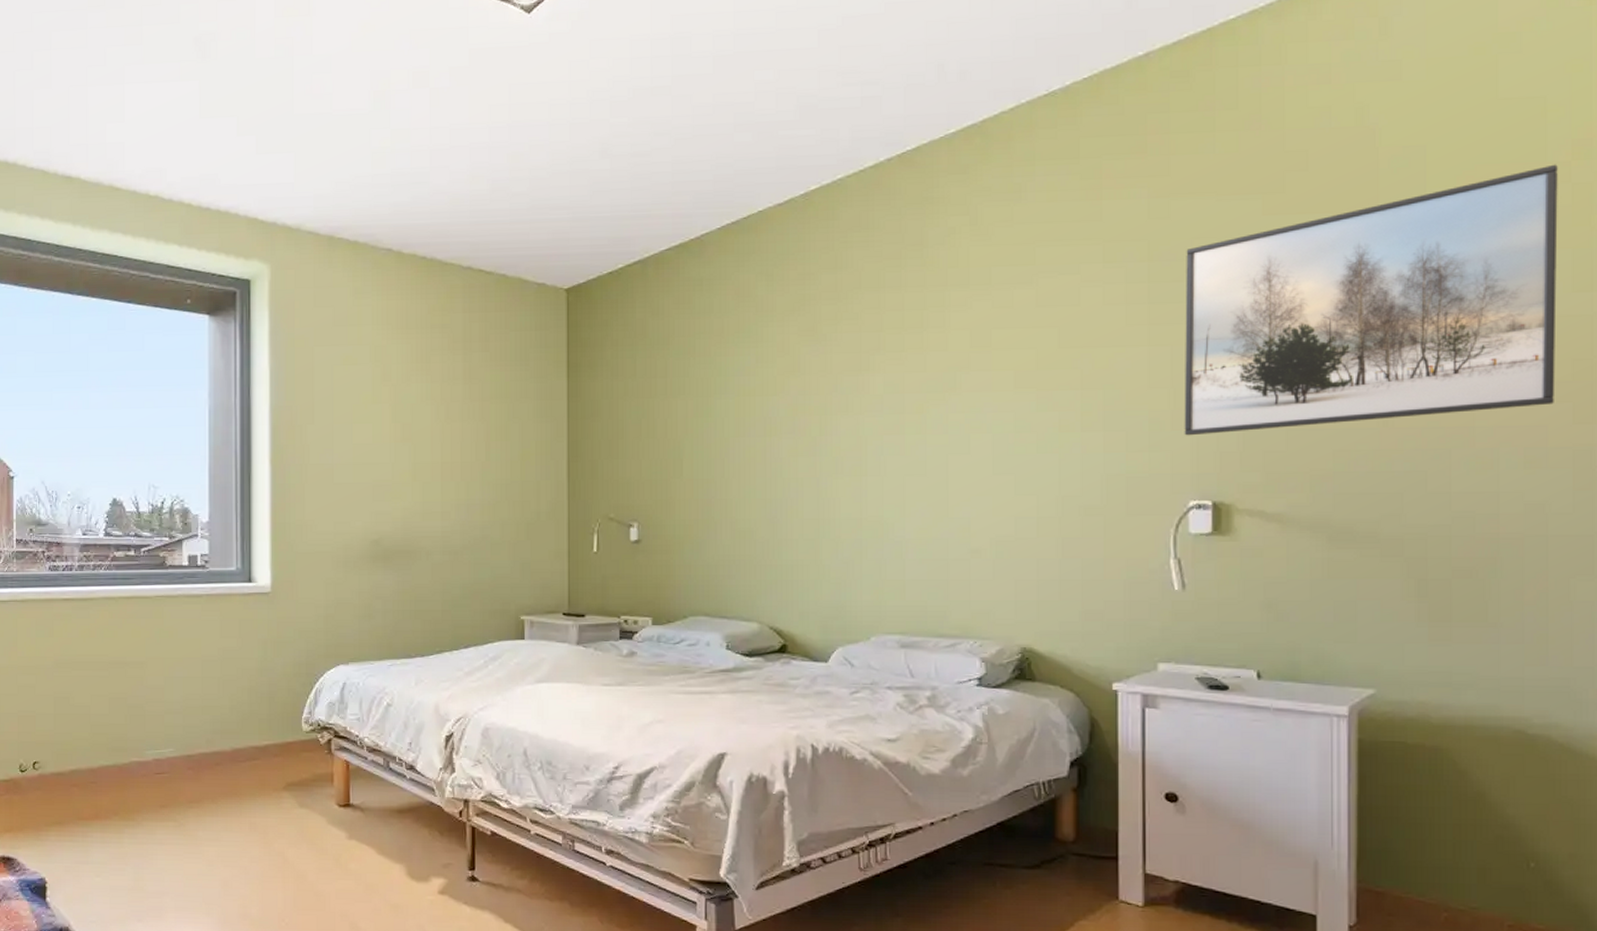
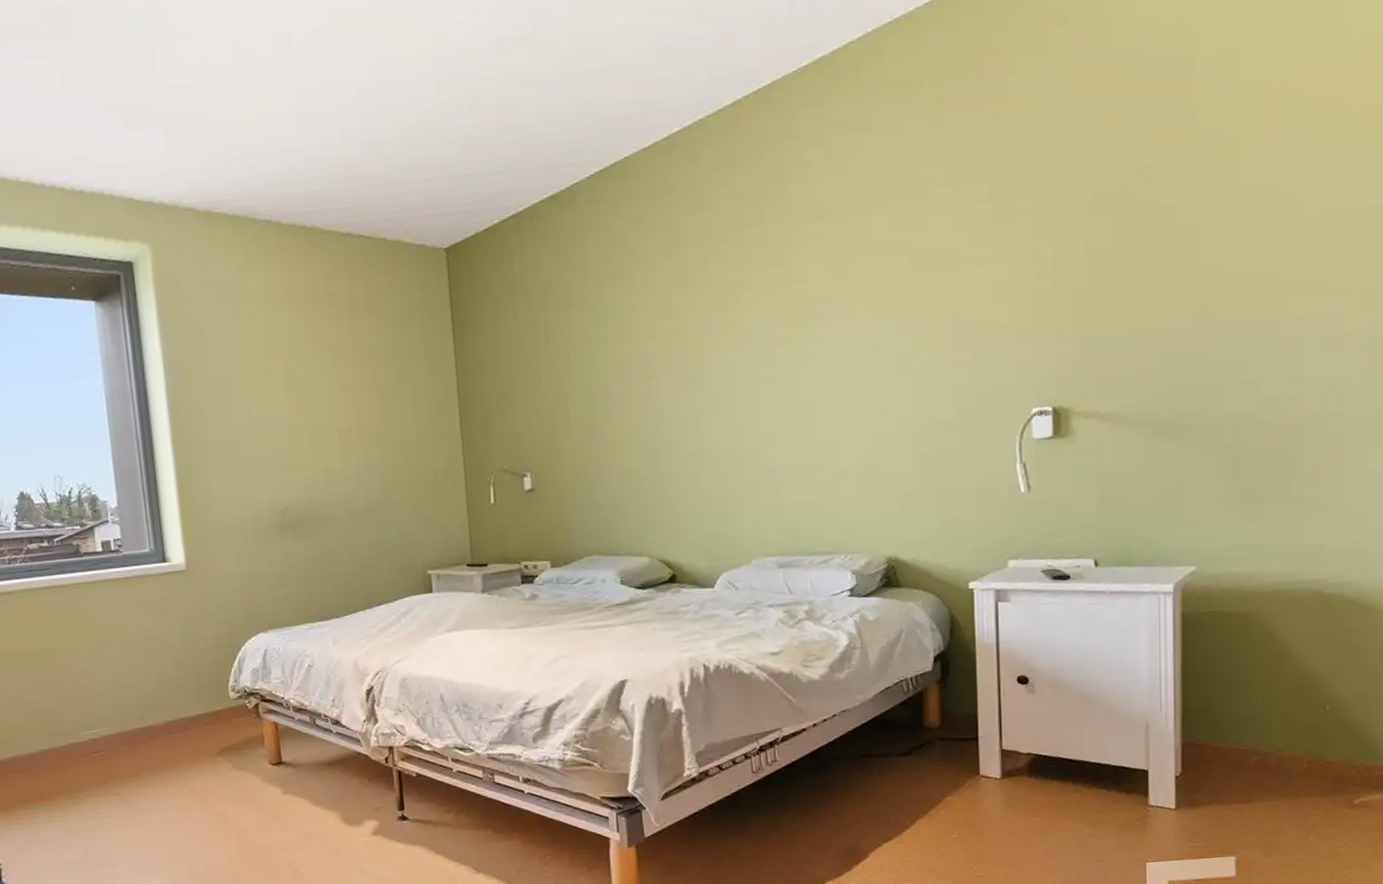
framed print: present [1184,164,1558,436] -> none [1024,62,1354,348]

